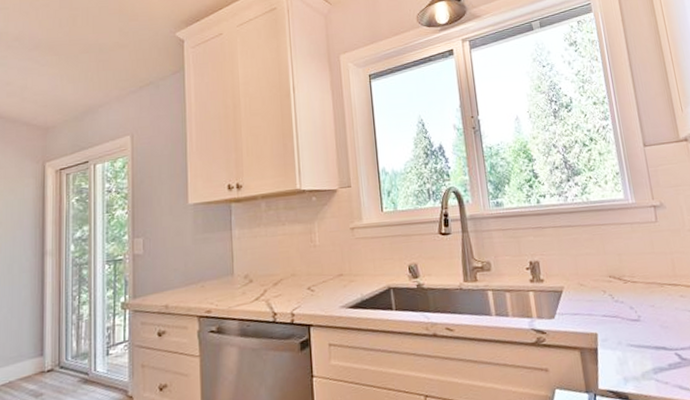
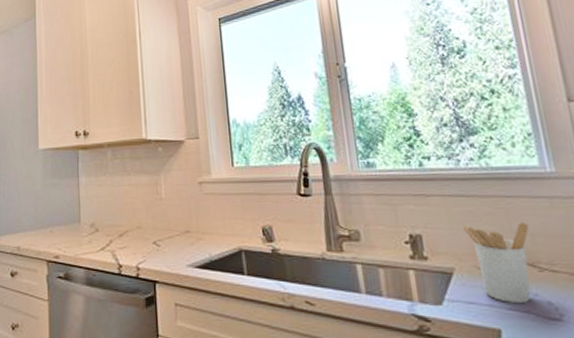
utensil holder: none [569,245,619,311] -> present [462,223,531,304]

